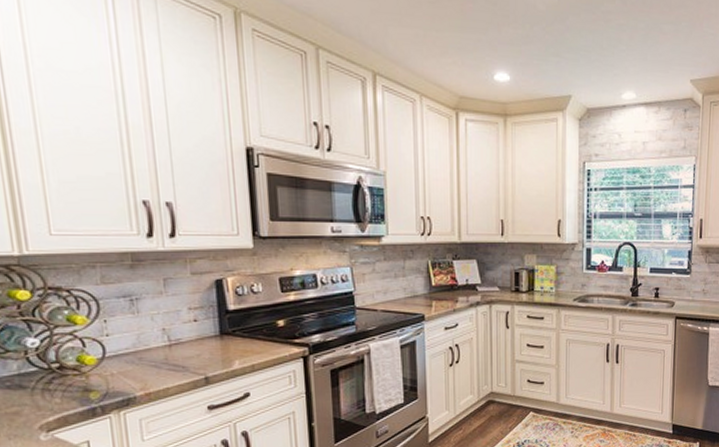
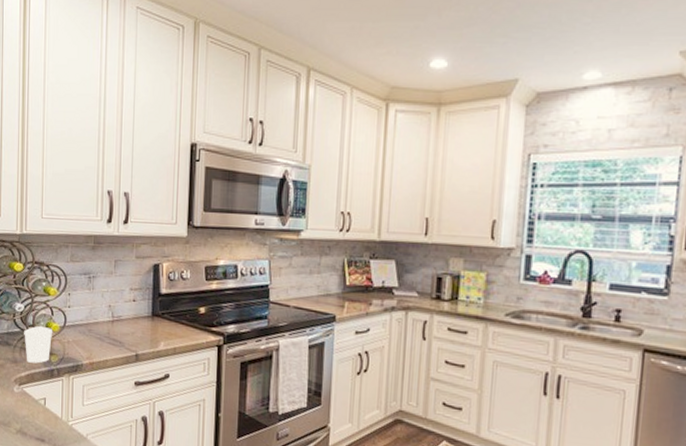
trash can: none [44,360,89,405] -> present [24,325,53,364]

